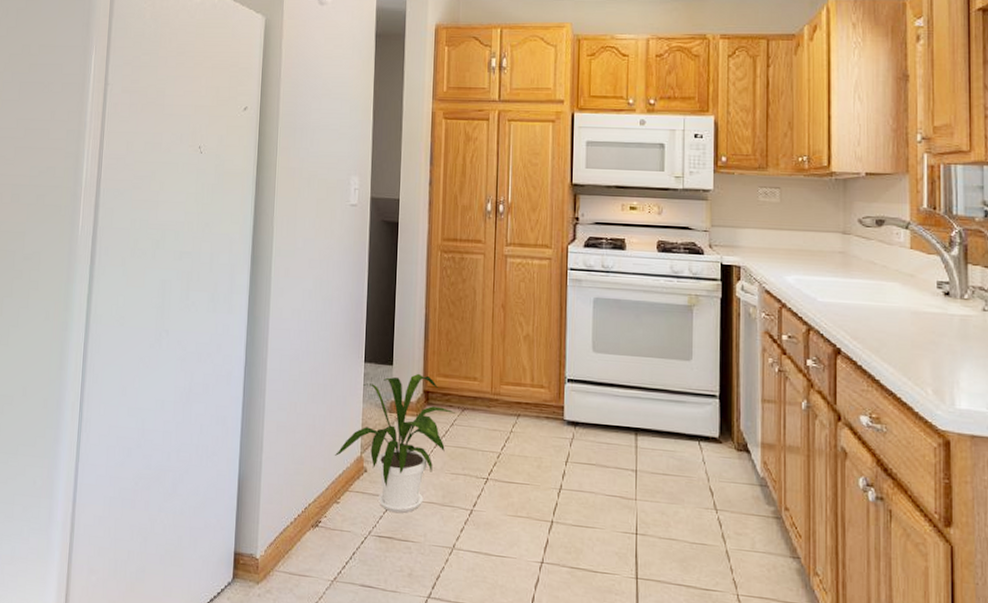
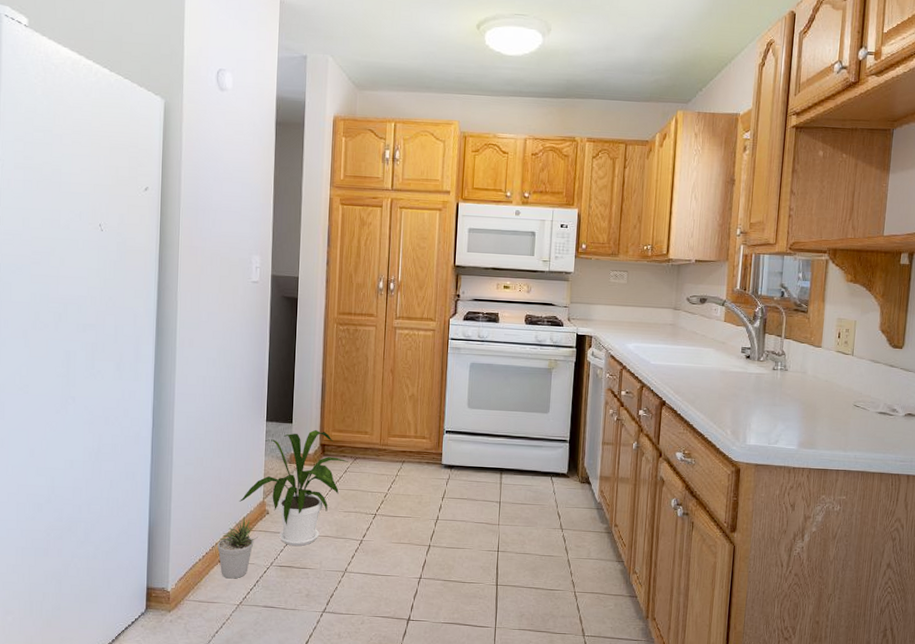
potted plant: none [310,473,355,549] -> present [217,516,258,579]

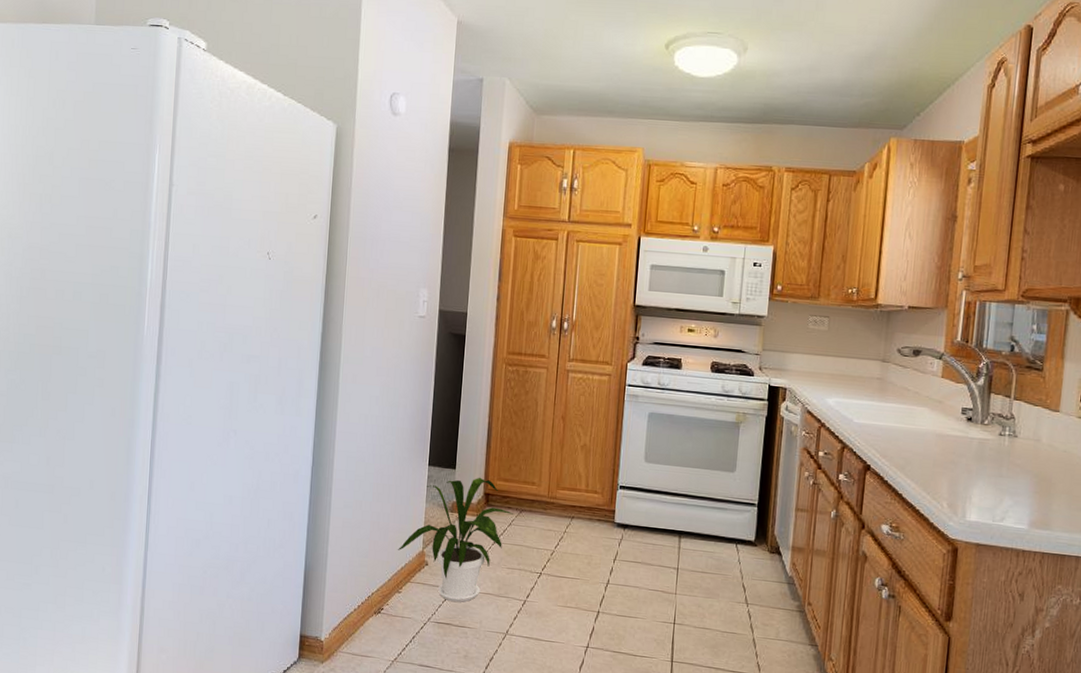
potted plant: present [217,516,258,579] -> none [373,566,416,633]

